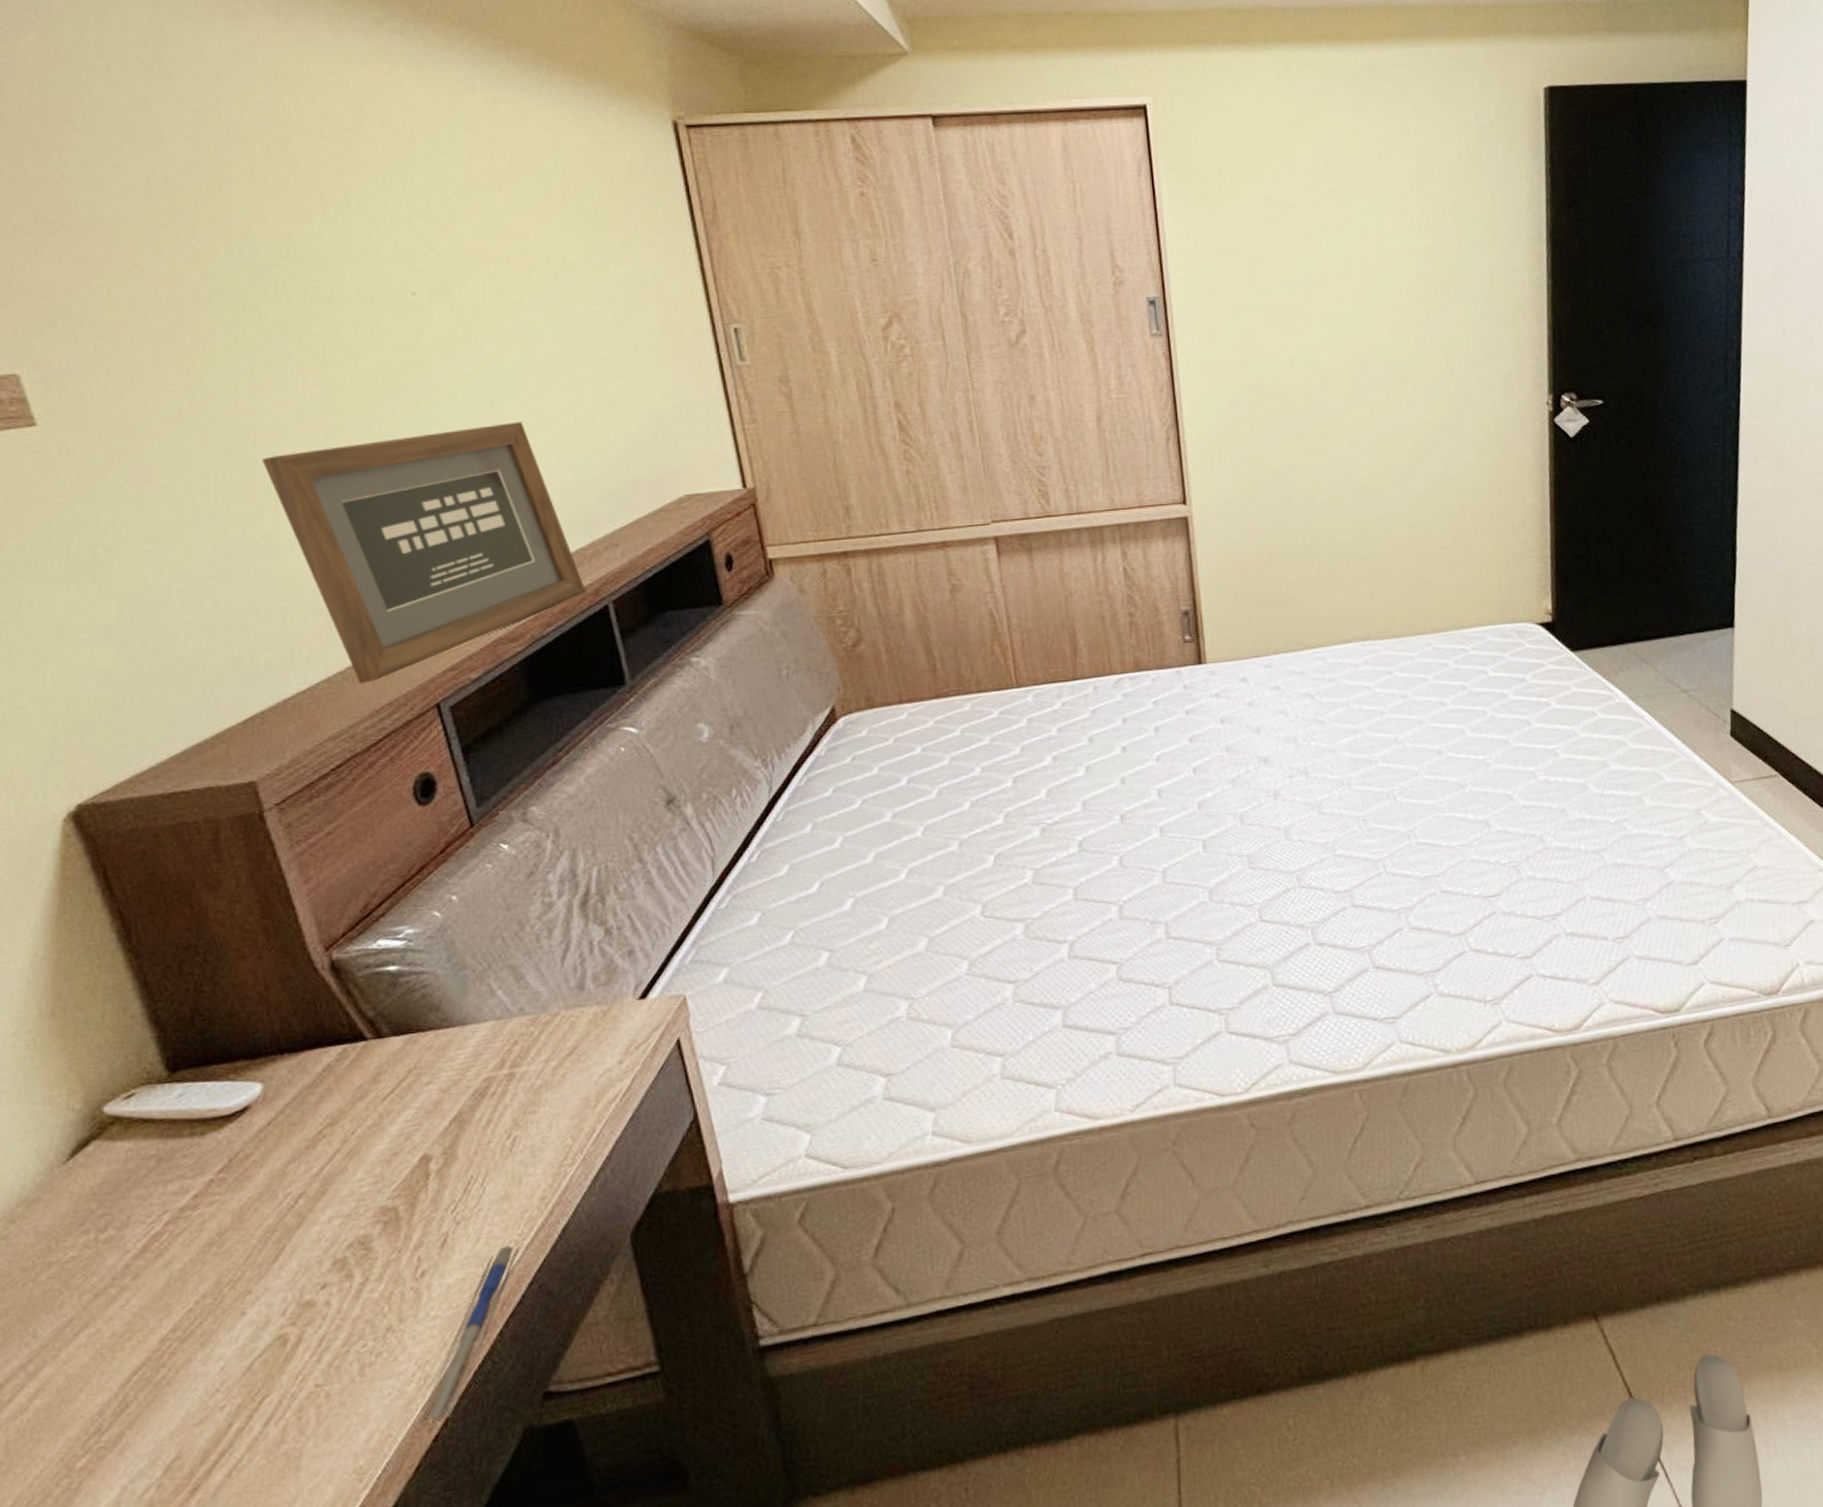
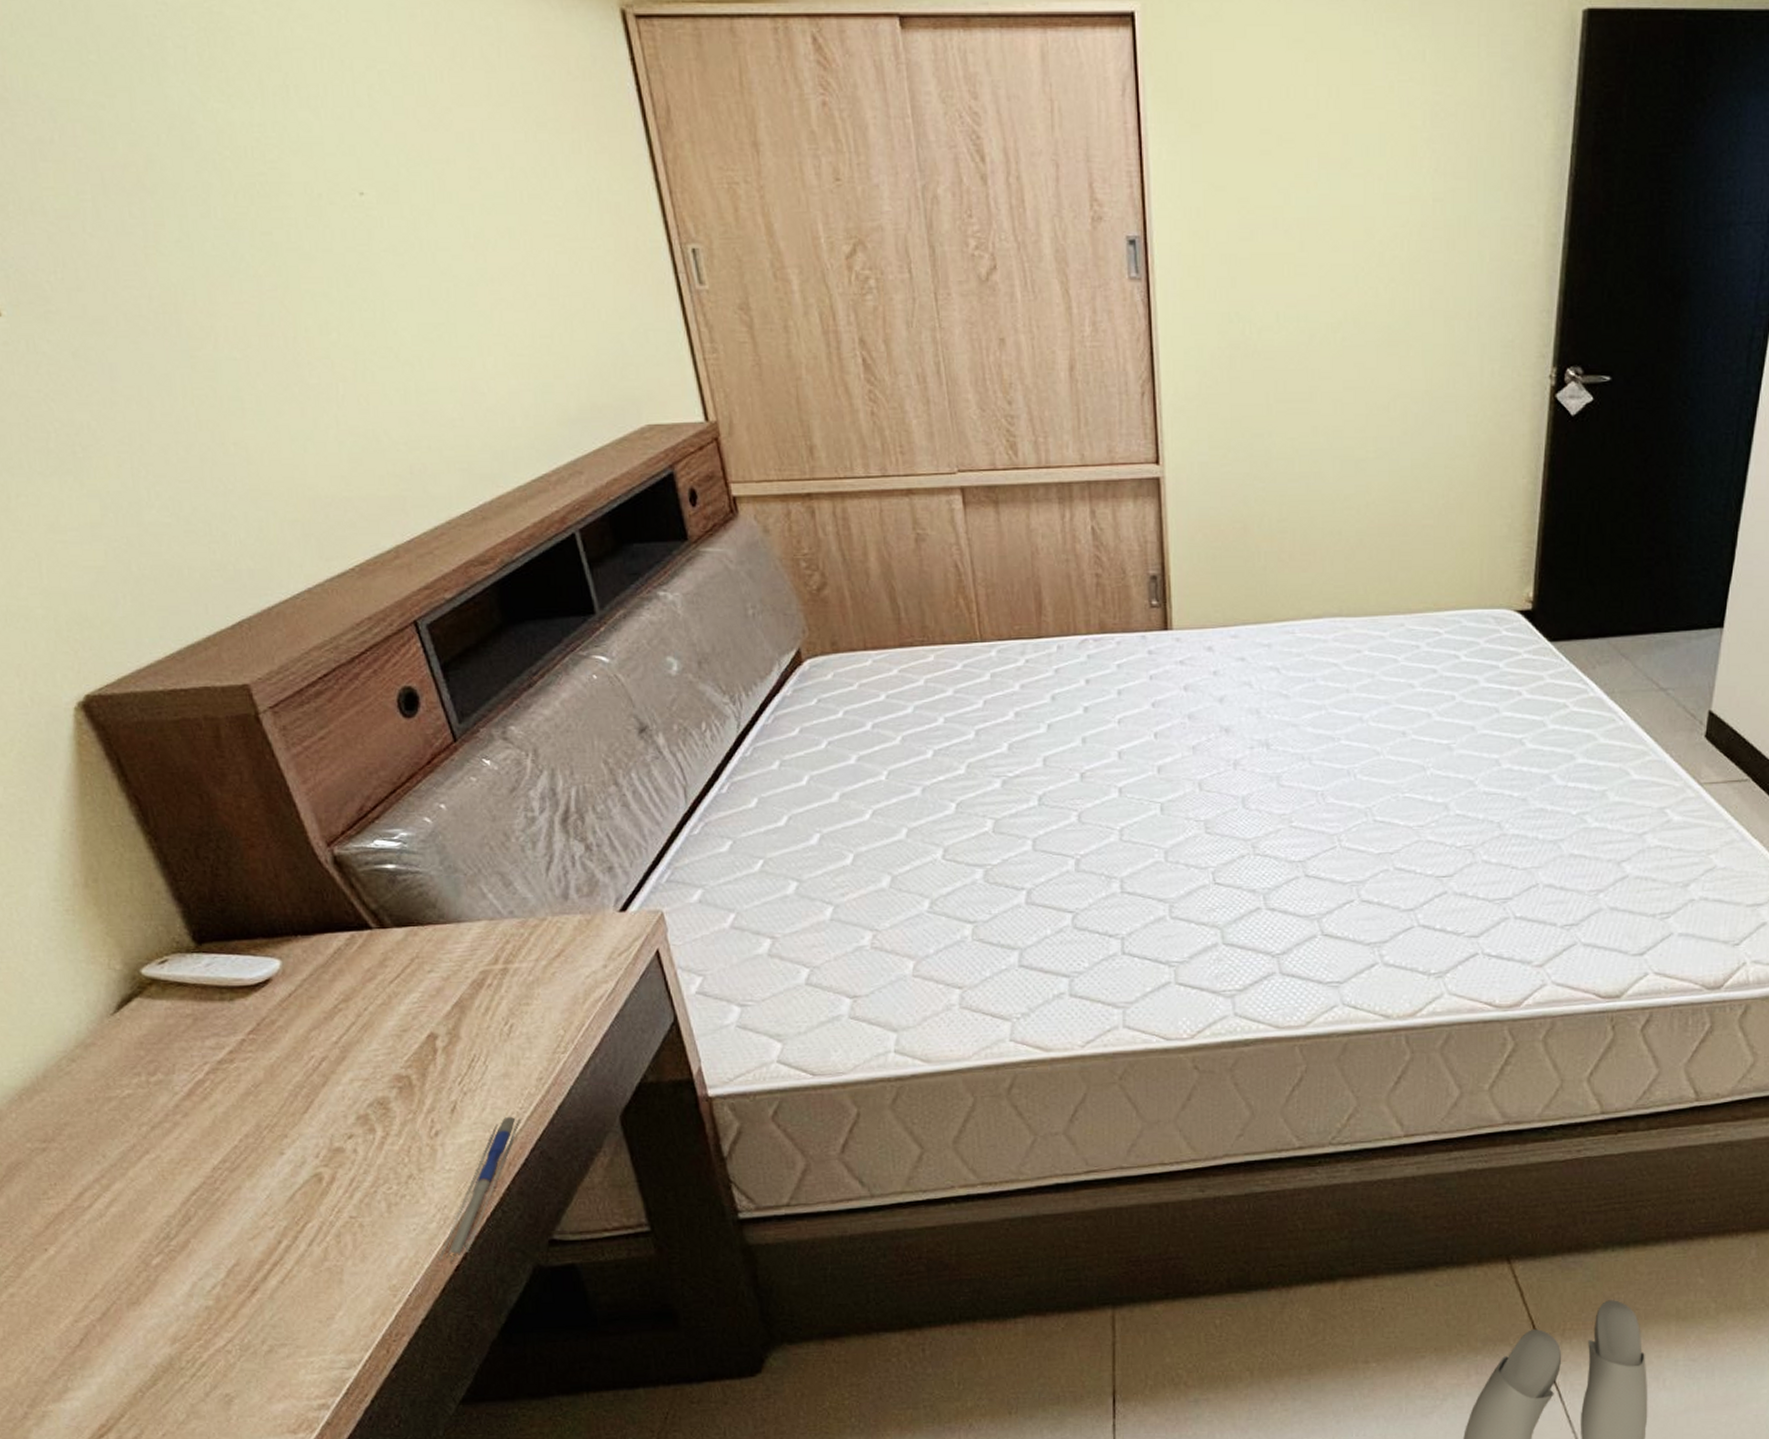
picture frame: present [261,422,587,684] -> none [224,338,553,597]

